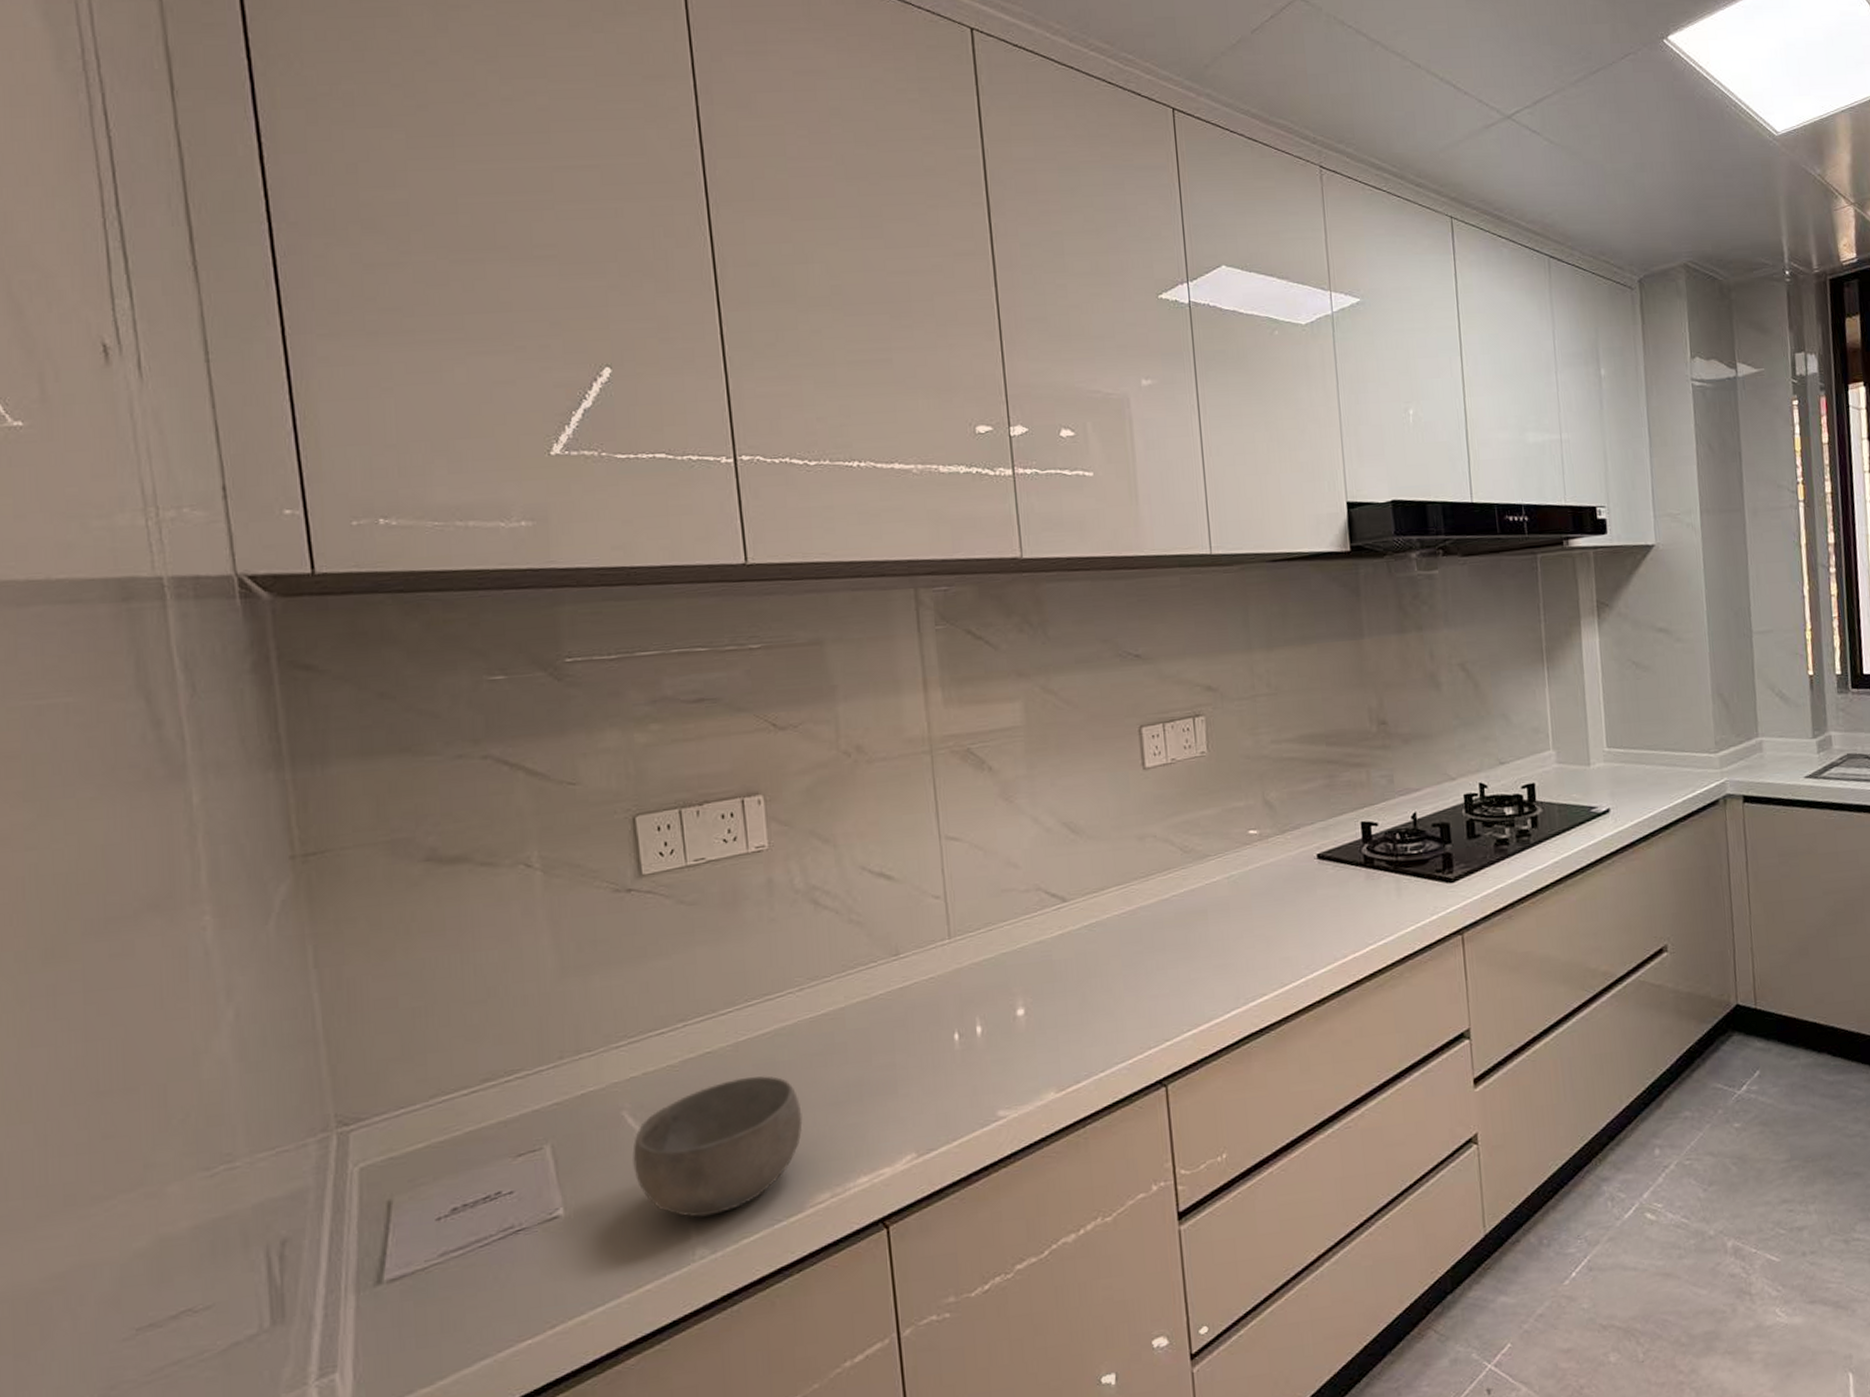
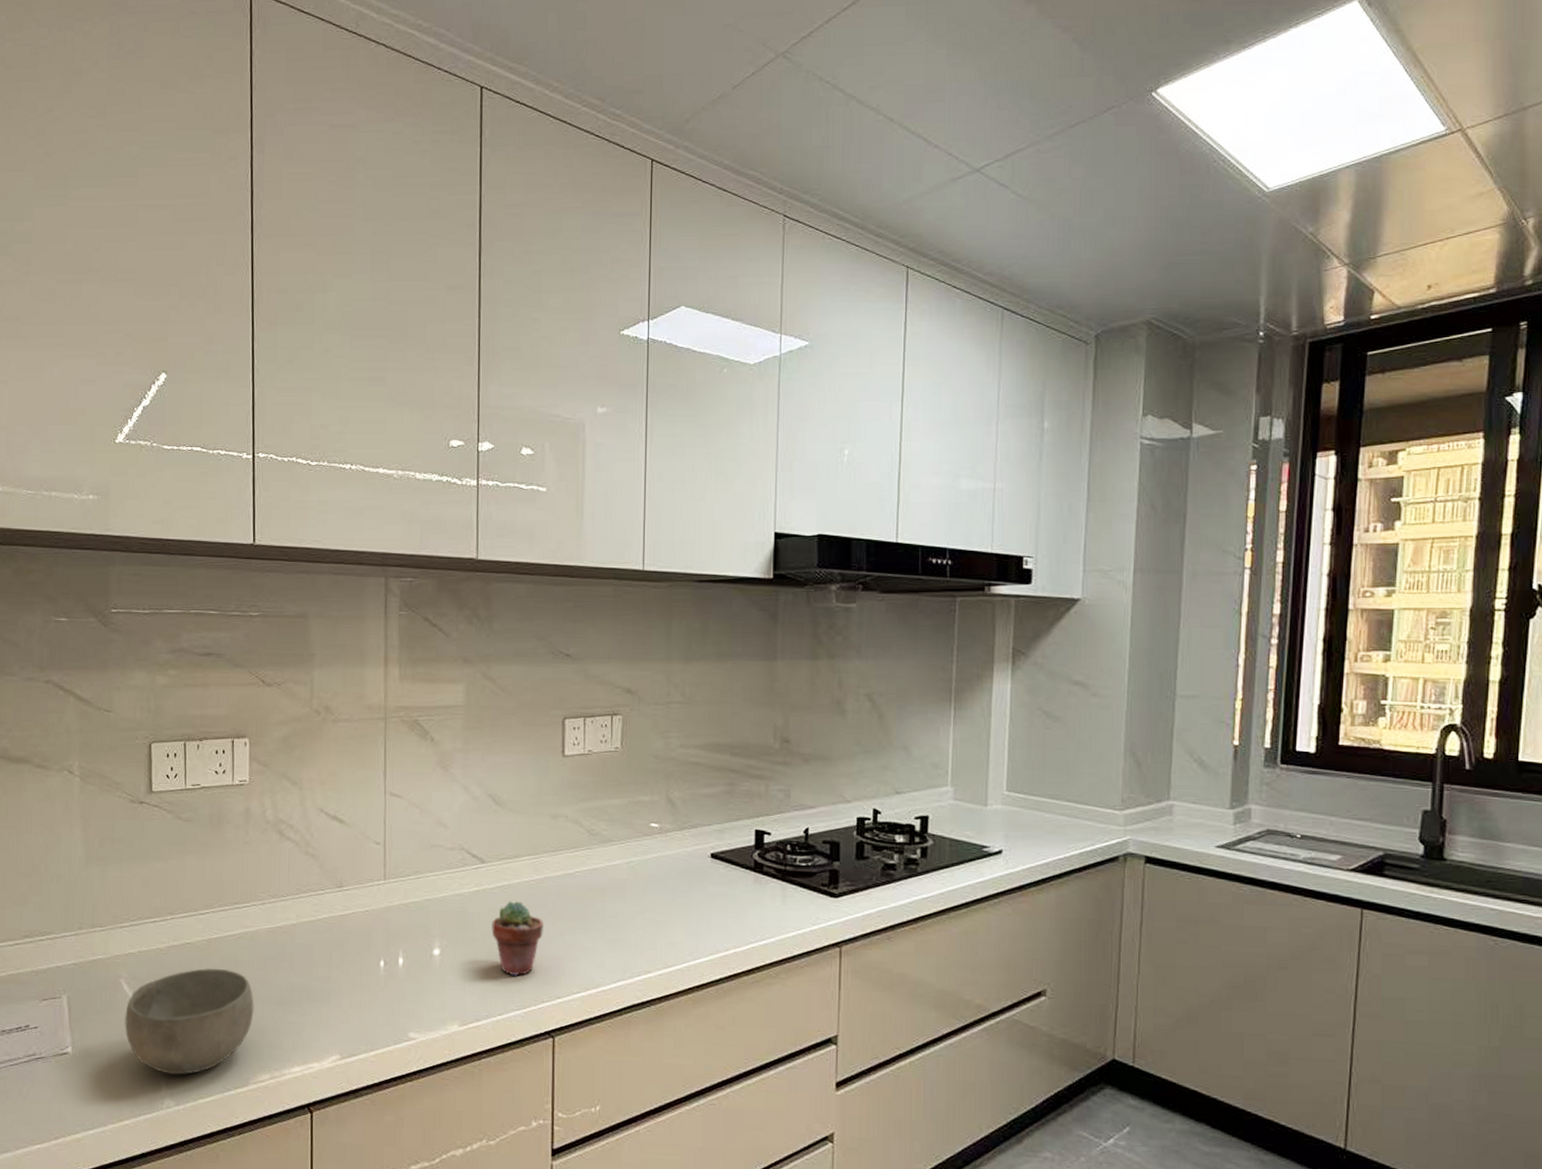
potted succulent: none [1082,939,1142,1025] -> present [491,901,543,976]

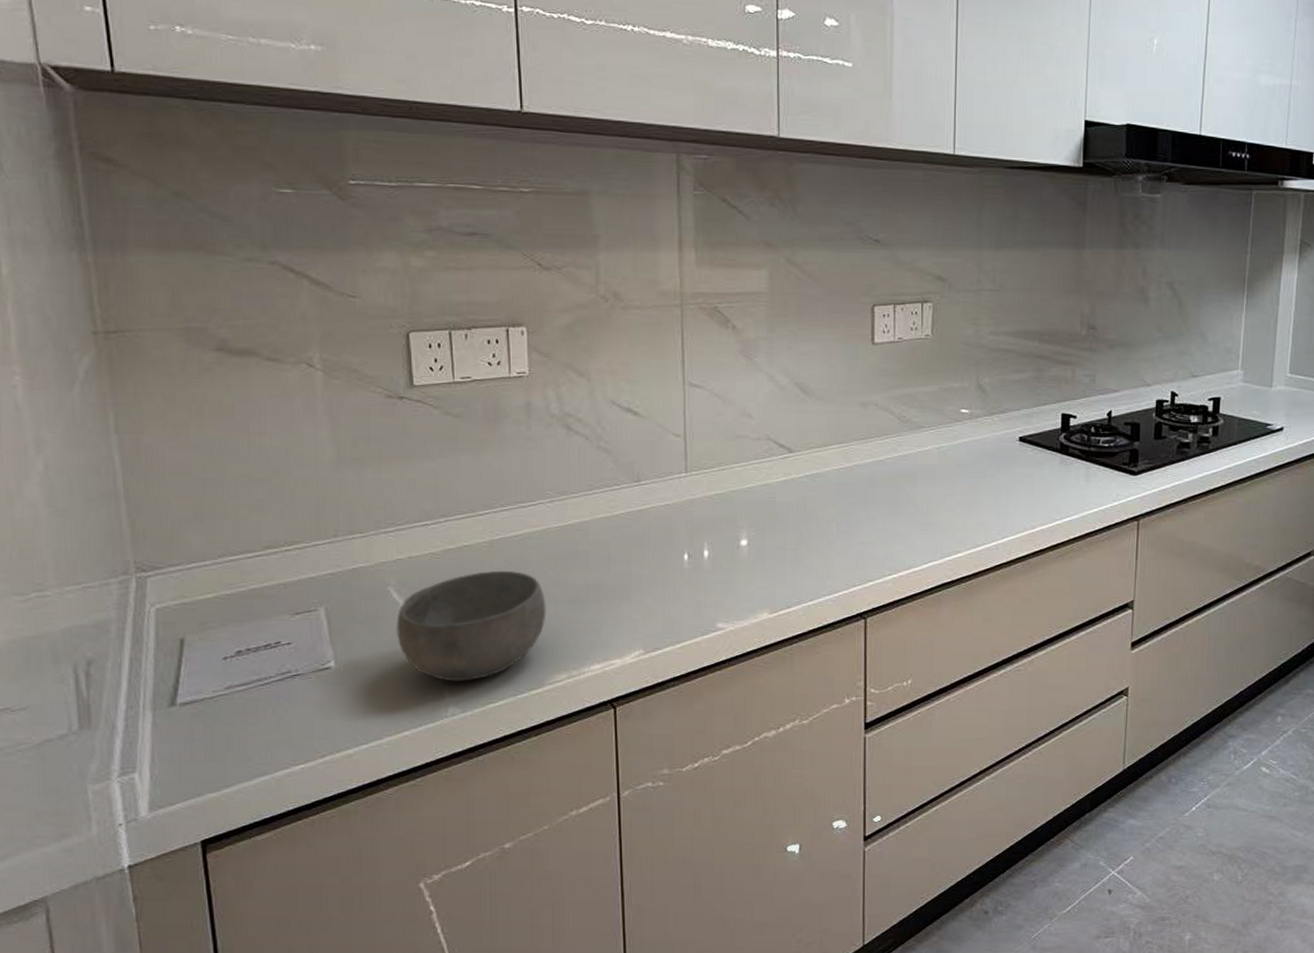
potted succulent: present [491,901,543,976] -> none [801,489,854,562]

